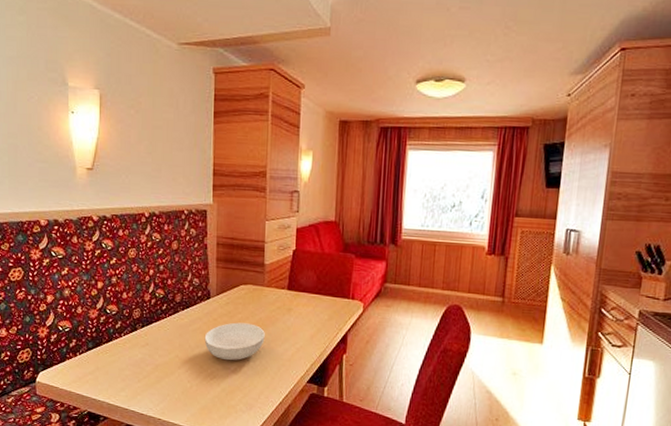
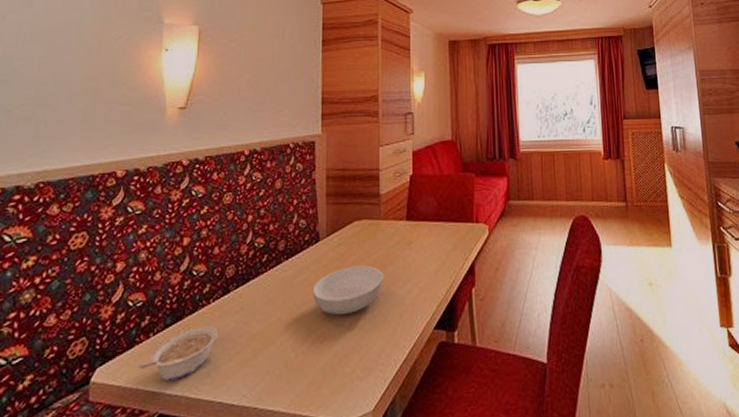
legume: none [70,353,129,390] -> present [139,326,219,382]

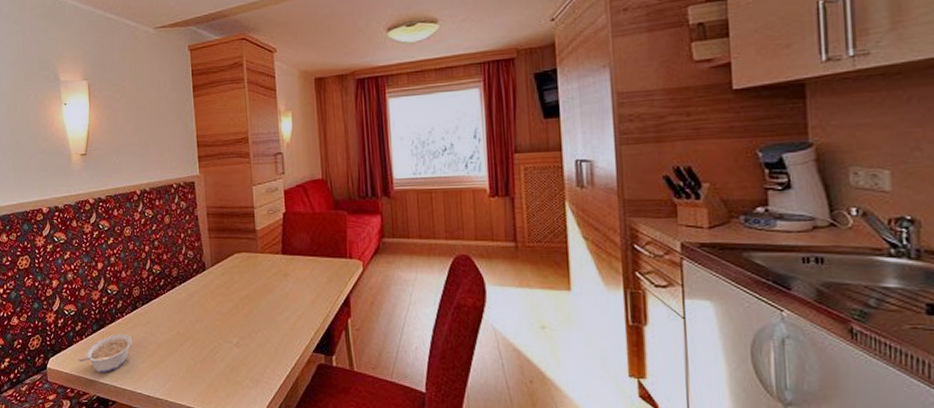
serving bowl: present [312,265,383,315] -> none [203,293,264,333]

